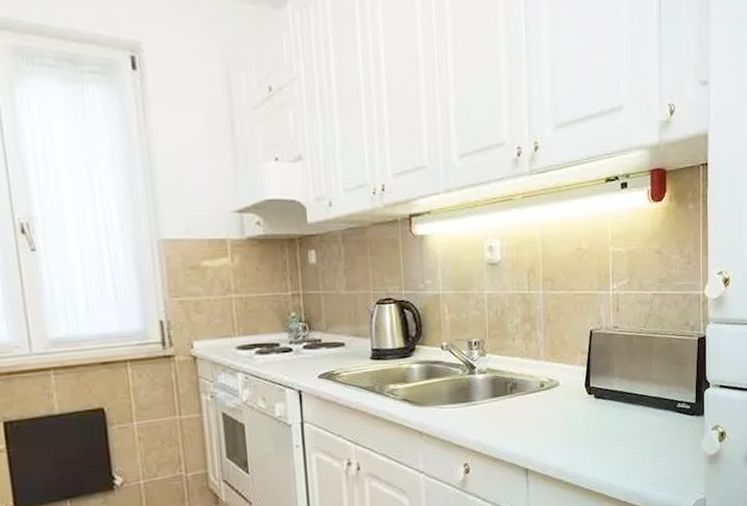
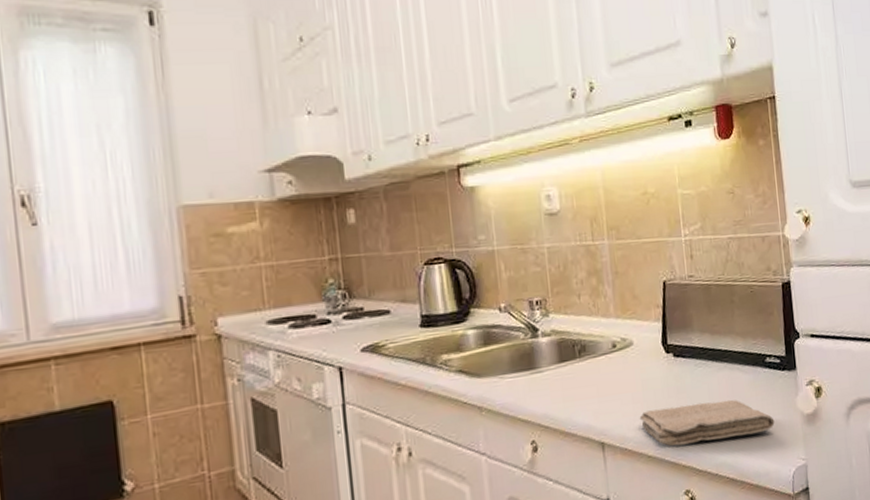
washcloth: none [560,438,680,476] -> present [639,399,775,446]

